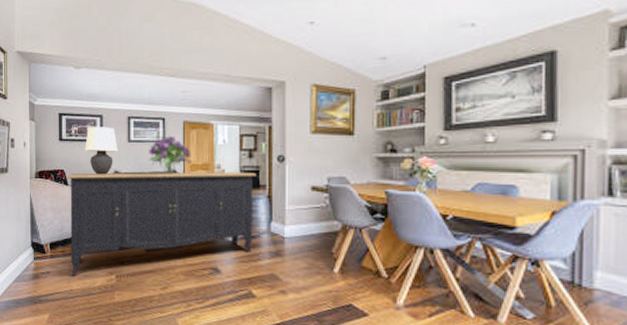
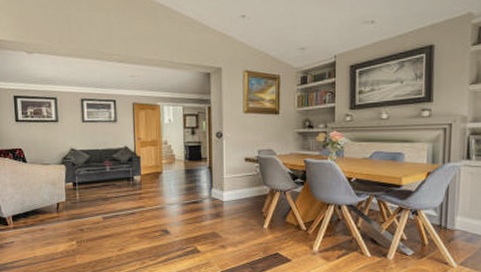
sideboard: present [66,172,256,276] -> none [25,147,199,244]
table lamp: present [84,127,118,175] -> none [40,108,73,153]
bouquet: present [149,136,192,174] -> none [102,117,141,150]

